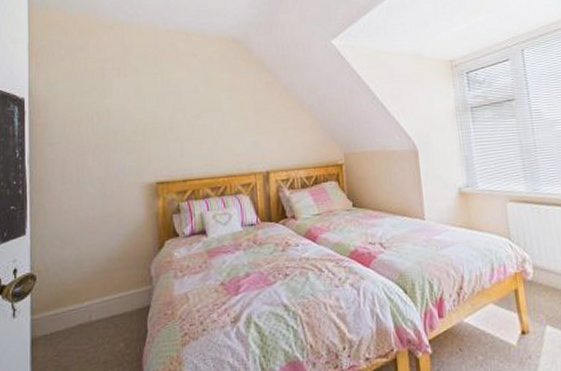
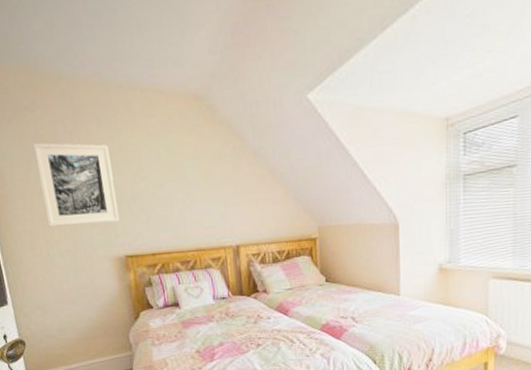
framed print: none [81,77,154,154] -> present [33,143,120,227]

